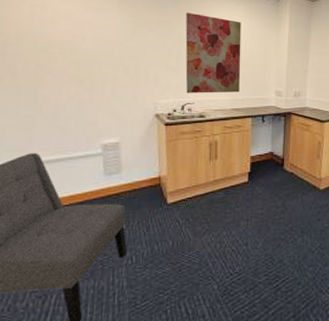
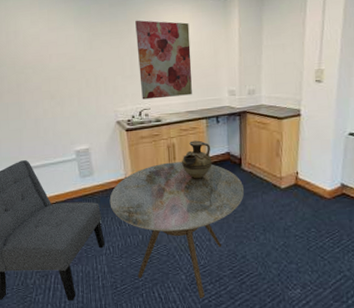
dining table: none [137,160,285,310] -> present [109,162,245,298]
ceramic jug: none [224,139,255,180] -> present [182,140,212,180]

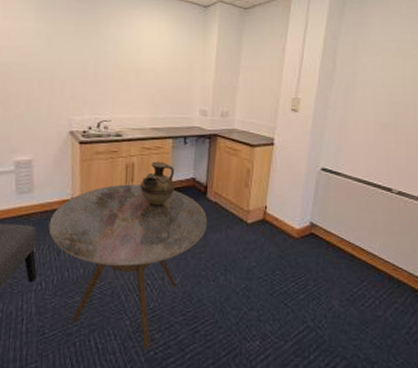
wall art: present [135,20,192,100] -> none [102,21,164,111]

